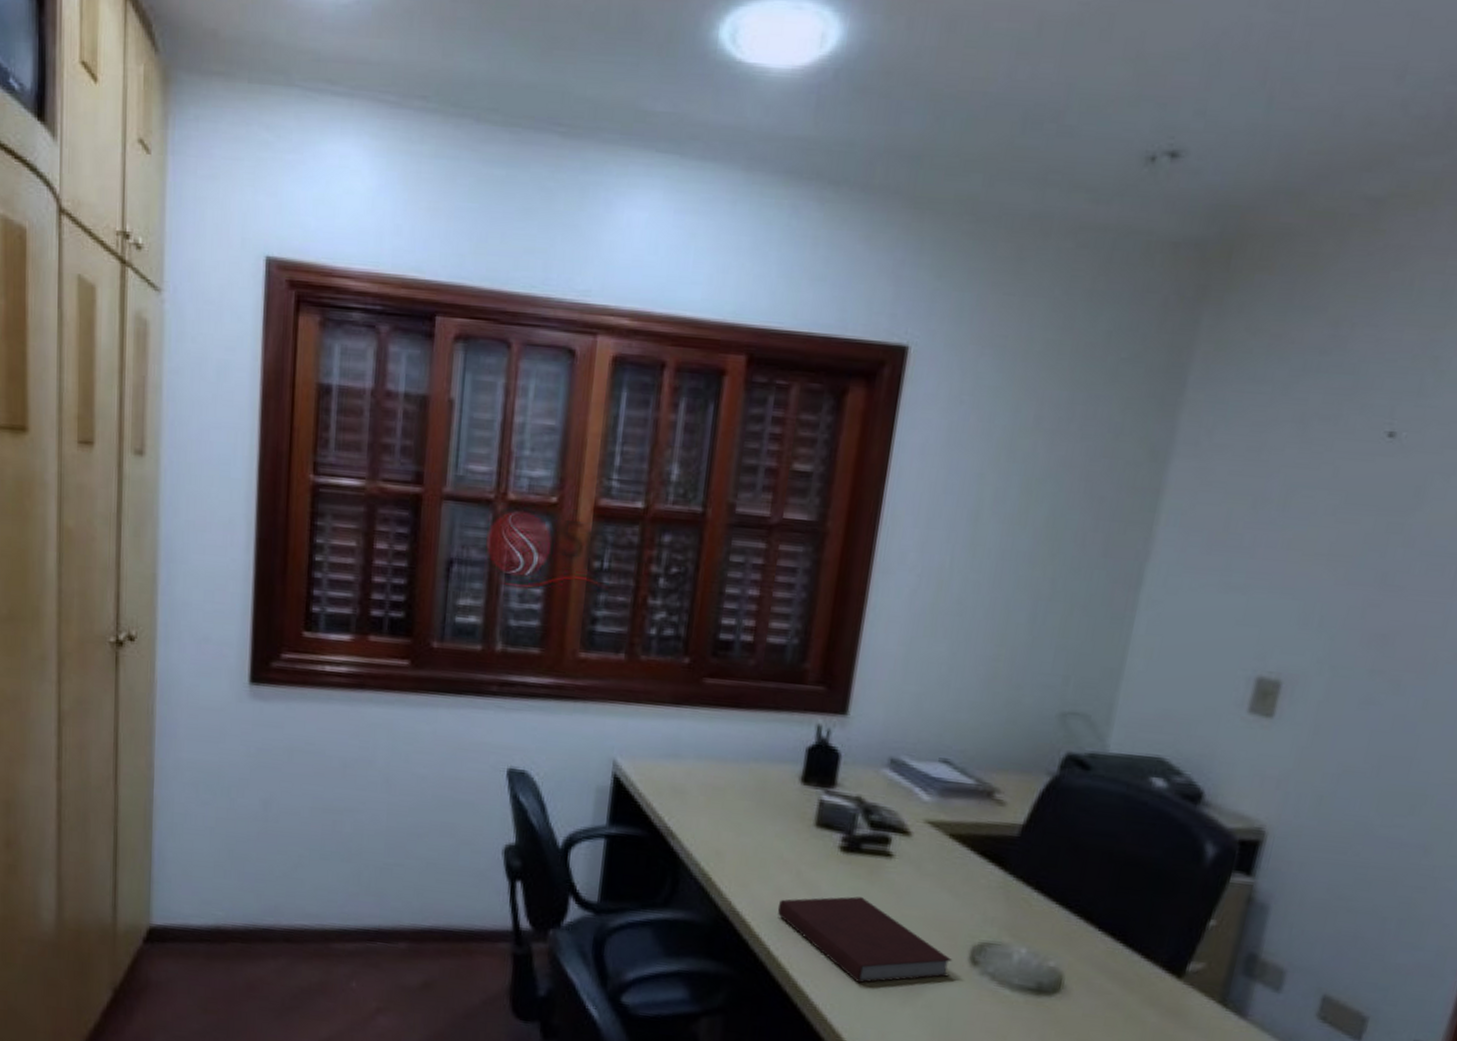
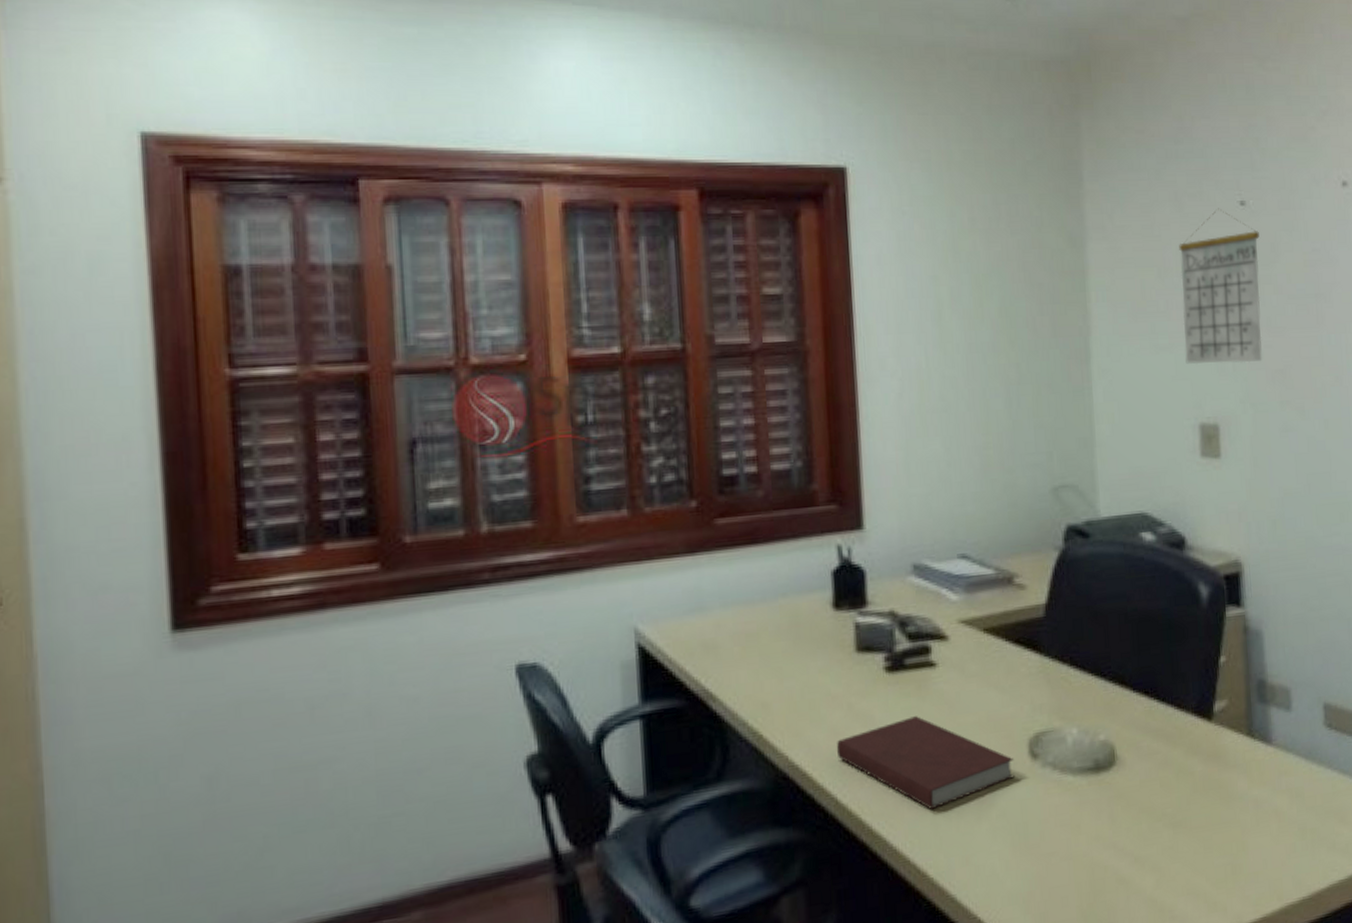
calendar: none [1259,437,1404,620] -> present [1179,208,1262,365]

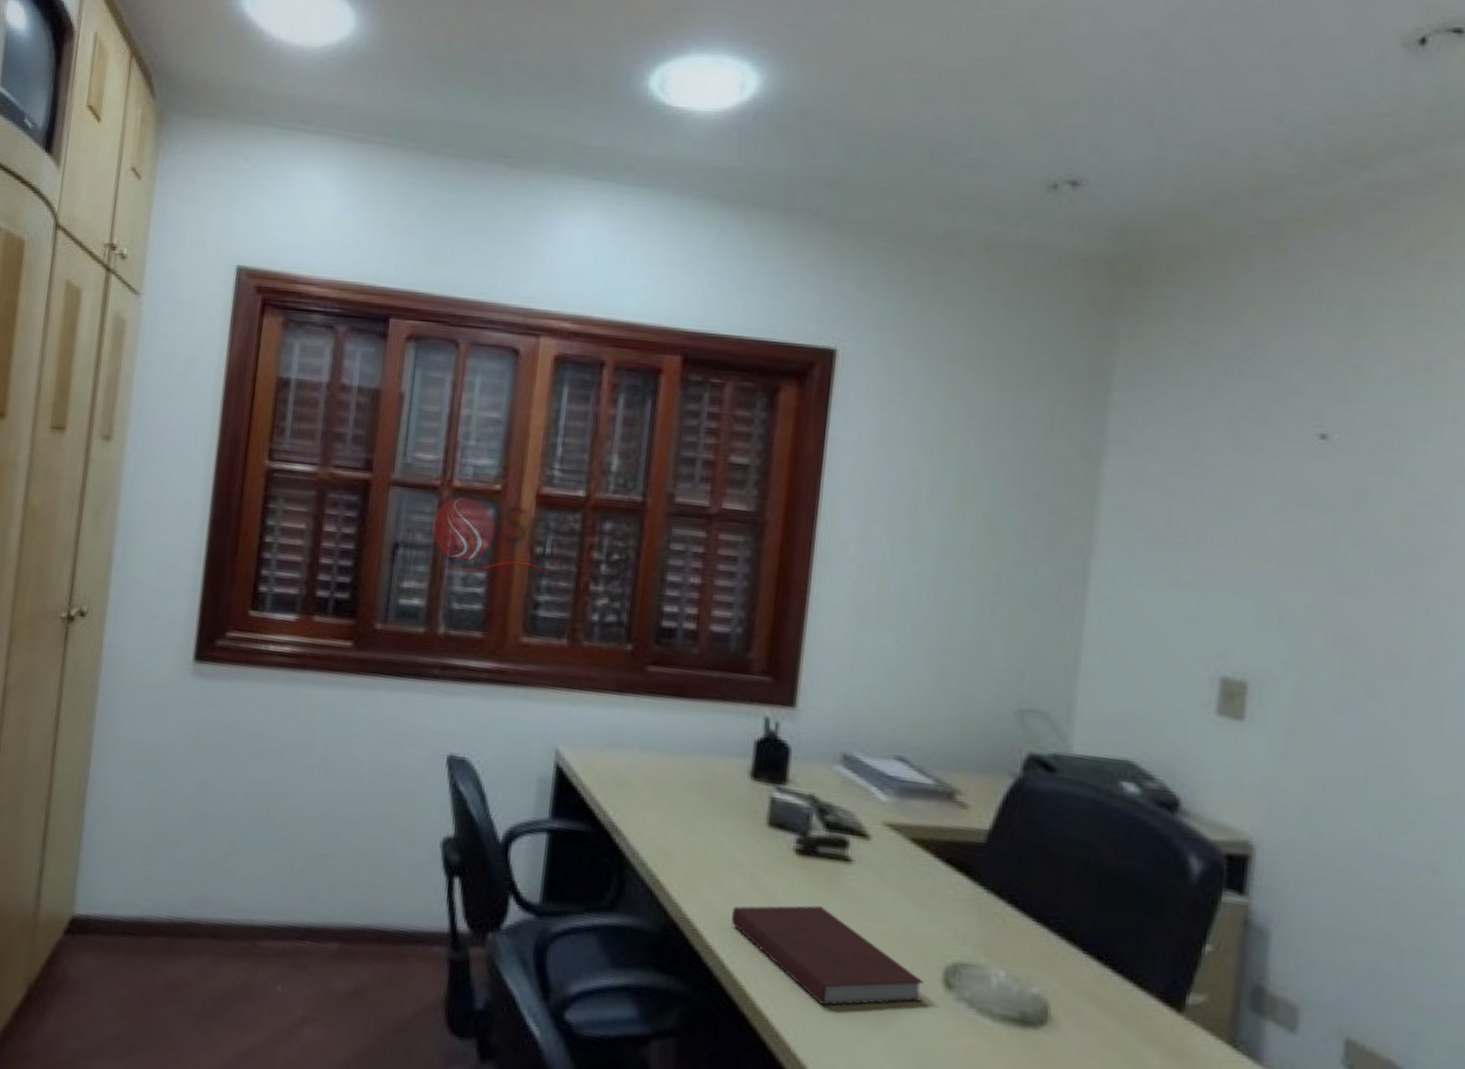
calendar: present [1179,208,1262,365] -> none [1213,438,1342,620]

